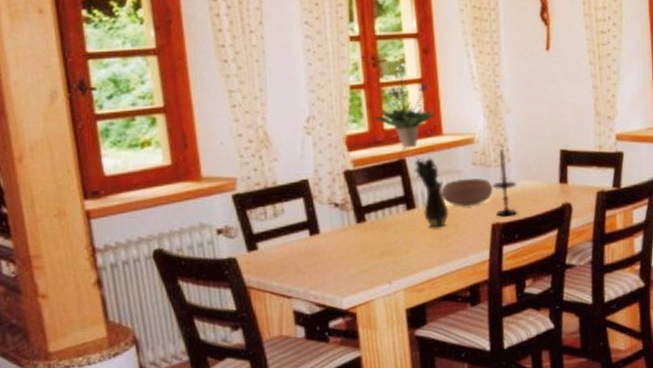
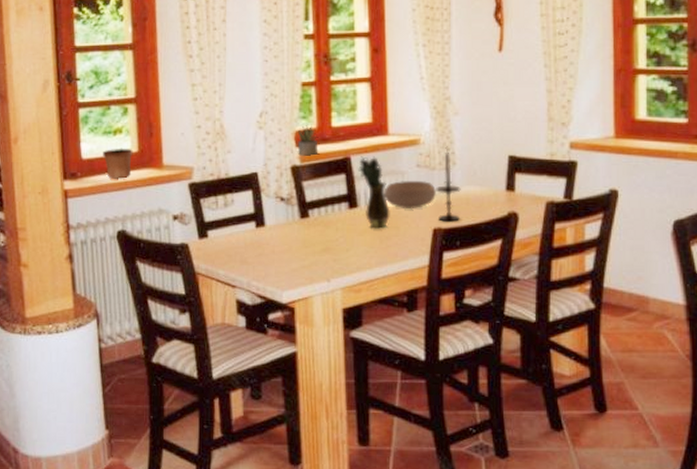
planter: none [130,161,166,195] -> present [103,148,133,179]
succulent plant: none [348,127,372,160] -> present [297,124,318,156]
potted plant: present [372,61,437,149] -> none [321,60,384,147]

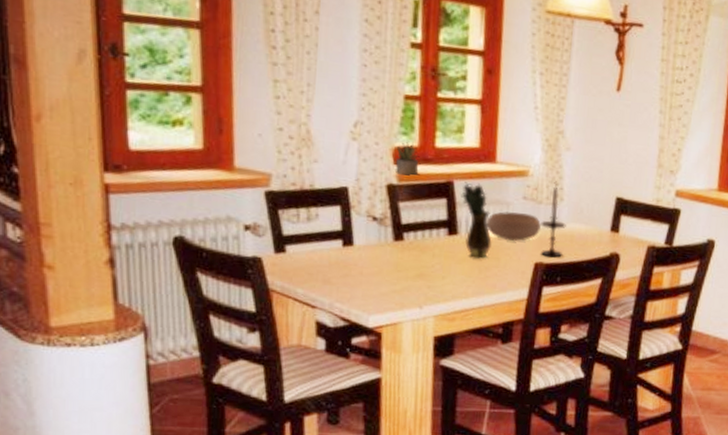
planter: present [103,148,133,179] -> none [157,142,197,179]

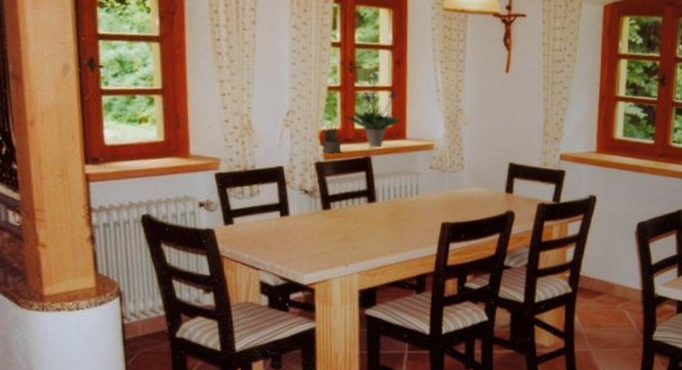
potted plant: none [424,77,493,172] -> present [345,69,403,148]
vase: present [461,182,492,258] -> none [377,157,405,220]
bowl: present [486,211,542,241] -> none [400,180,447,205]
candlestick: present [541,179,566,258] -> none [446,151,467,218]

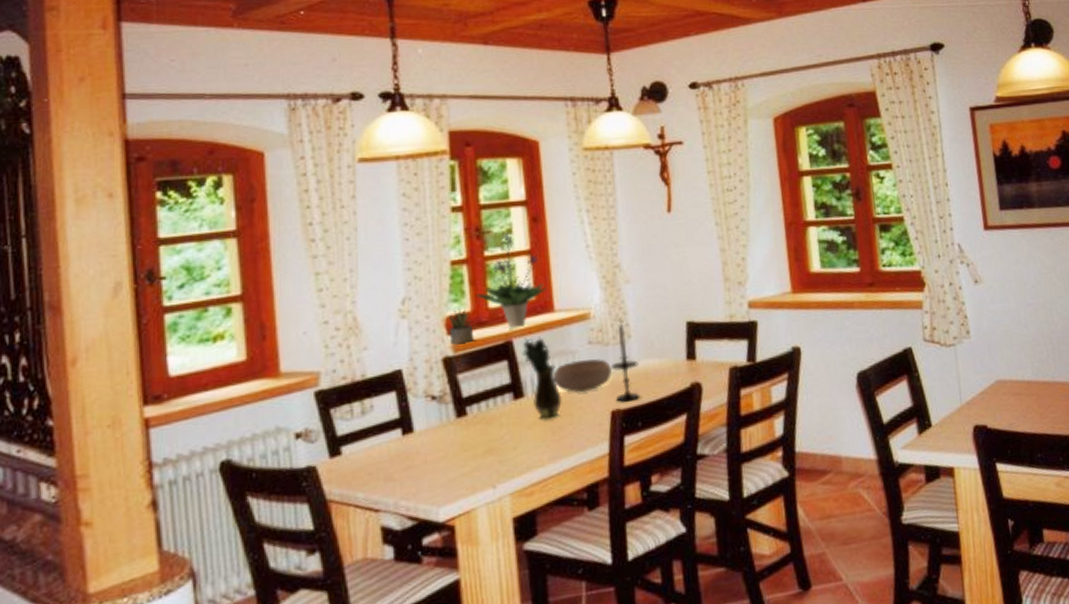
vase: none [377,157,405,220] -> present [522,337,562,418]
bowl: none [400,180,447,205] -> present [553,359,613,393]
candlestick: none [446,151,467,218] -> present [611,316,639,402]

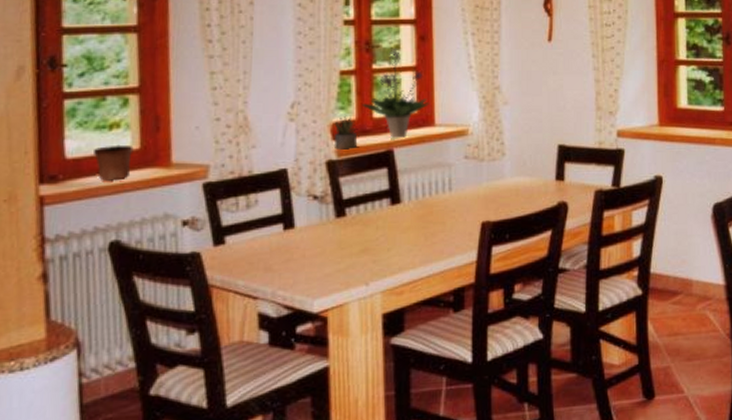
planter: none [199,357,240,397] -> present [94,144,134,181]
vase: present [522,337,562,418] -> none [401,148,436,224]
bowl: present [553,359,613,393] -> none [429,173,486,202]
candlestick: present [611,316,639,402] -> none [485,135,510,215]

